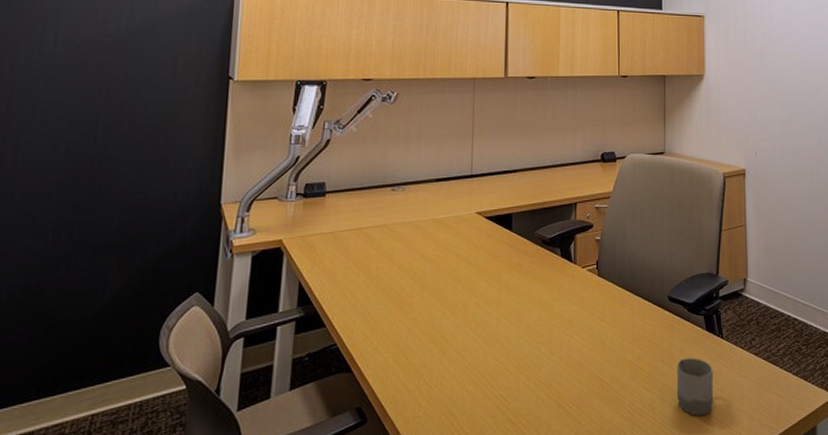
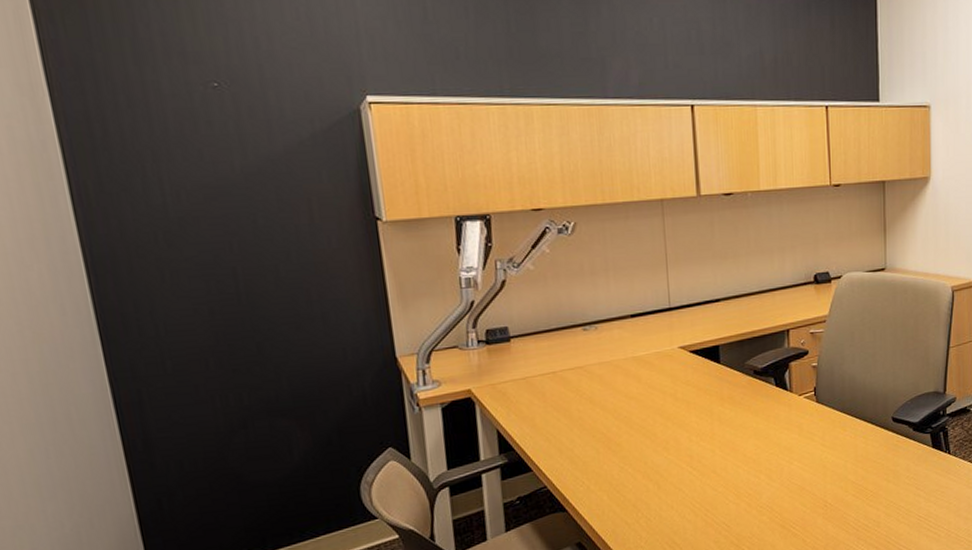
cup: present [677,358,713,416] -> none [903,474,940,527]

